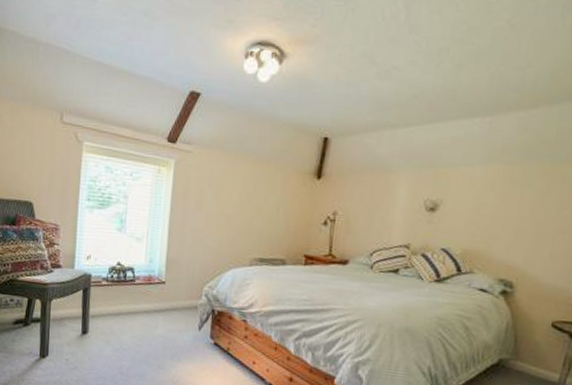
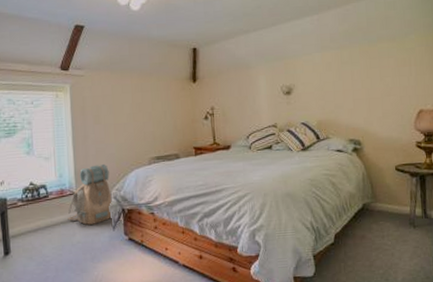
backpack: none [152,255,204,321] -> present [67,164,113,225]

